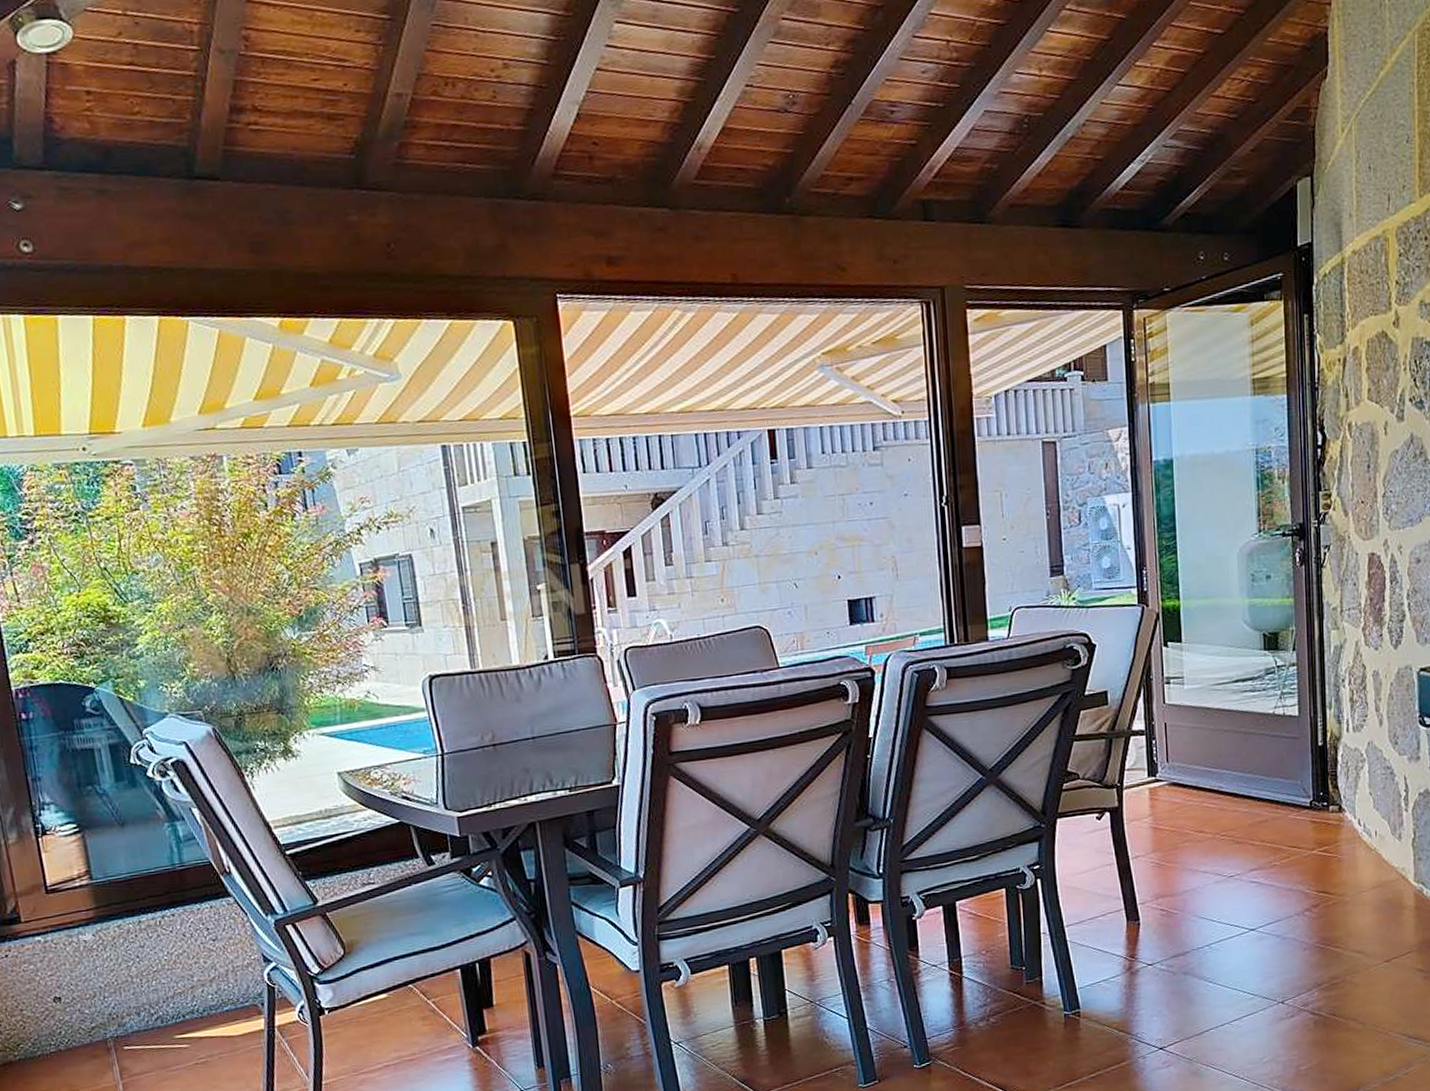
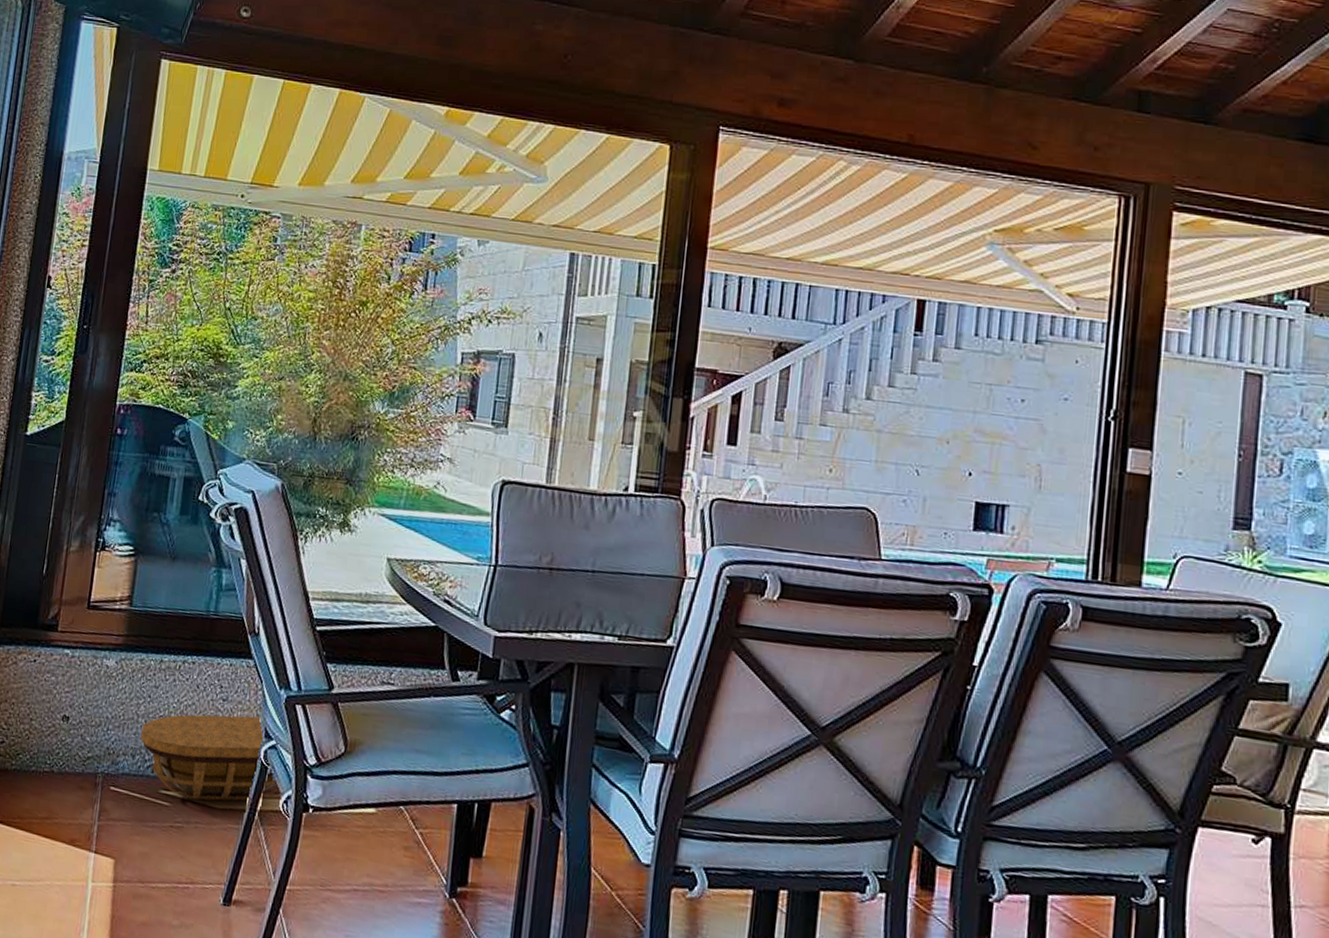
basket: none [138,945,292,1036] -> present [140,714,280,801]

